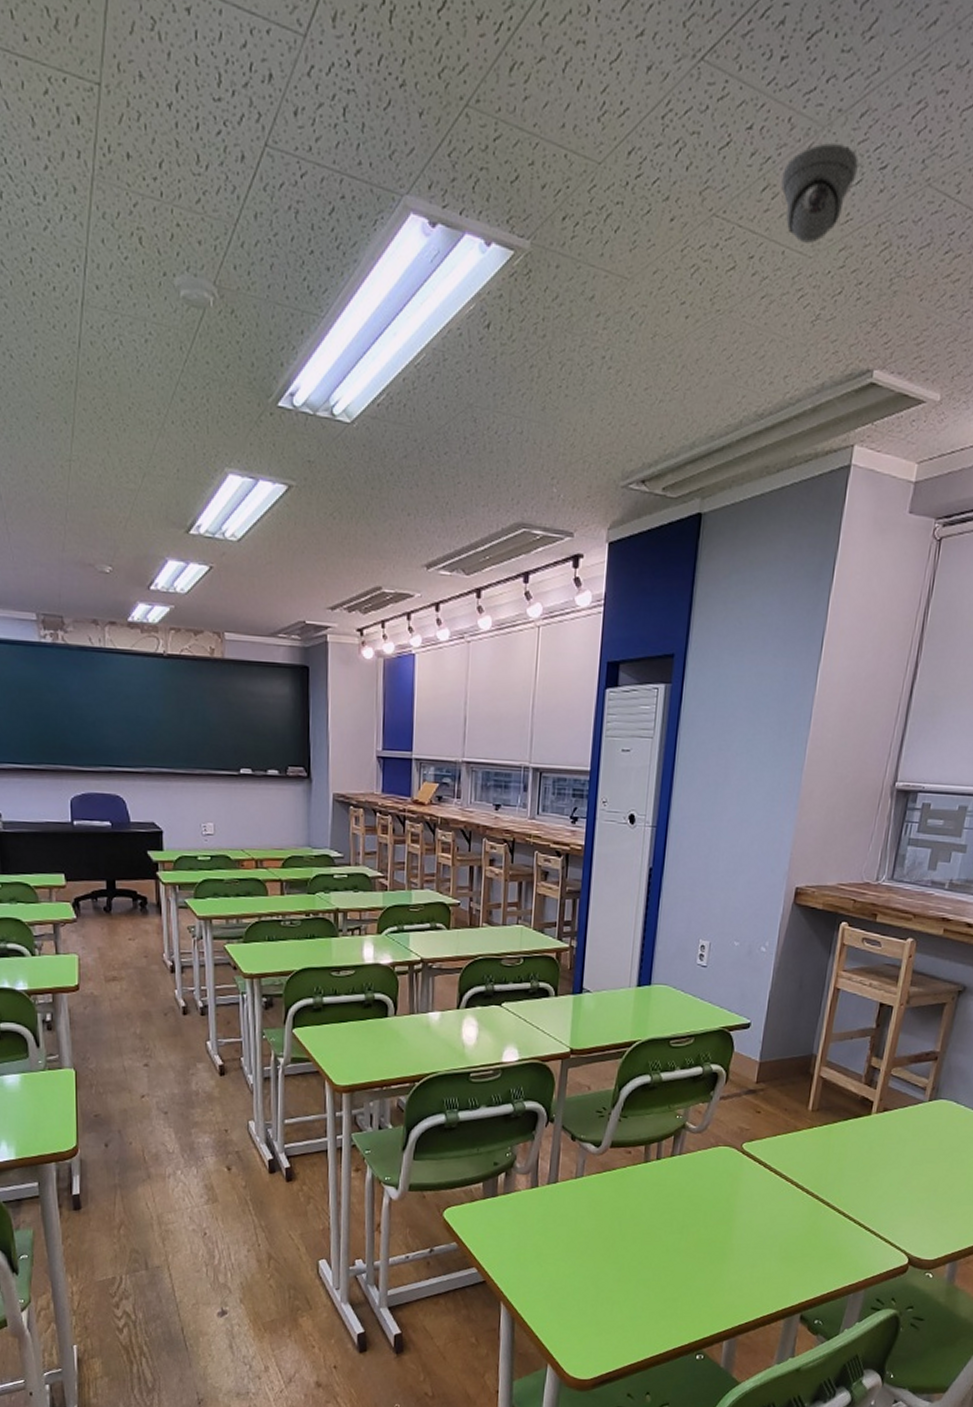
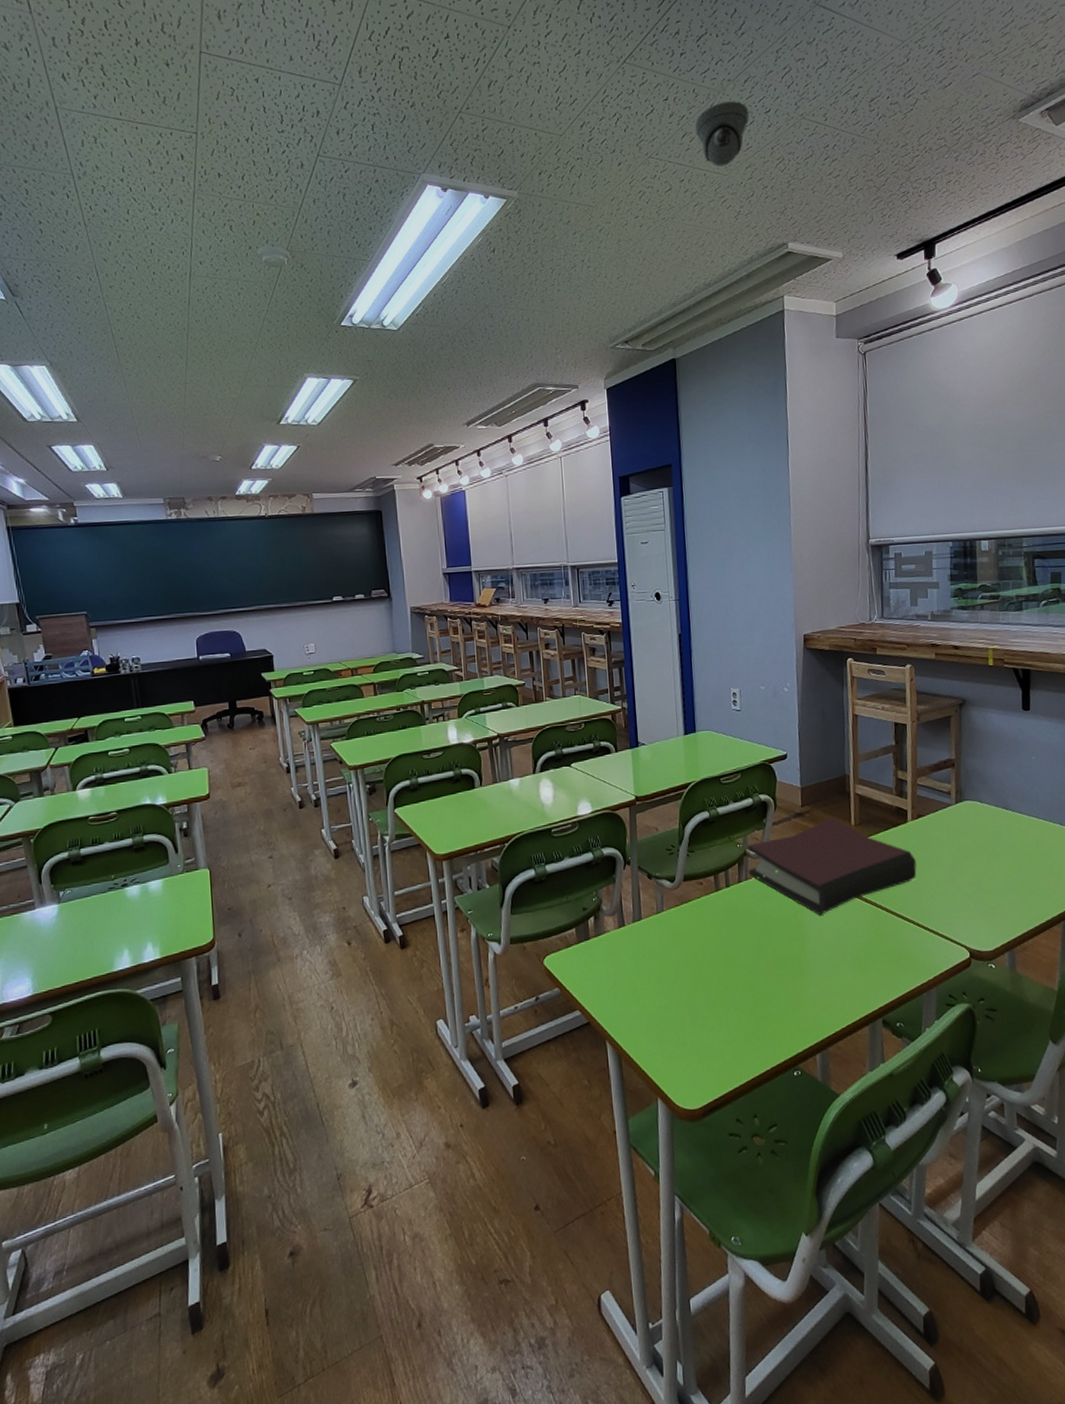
hardback book: none [684,1098,872,1201] -> present [747,816,917,915]

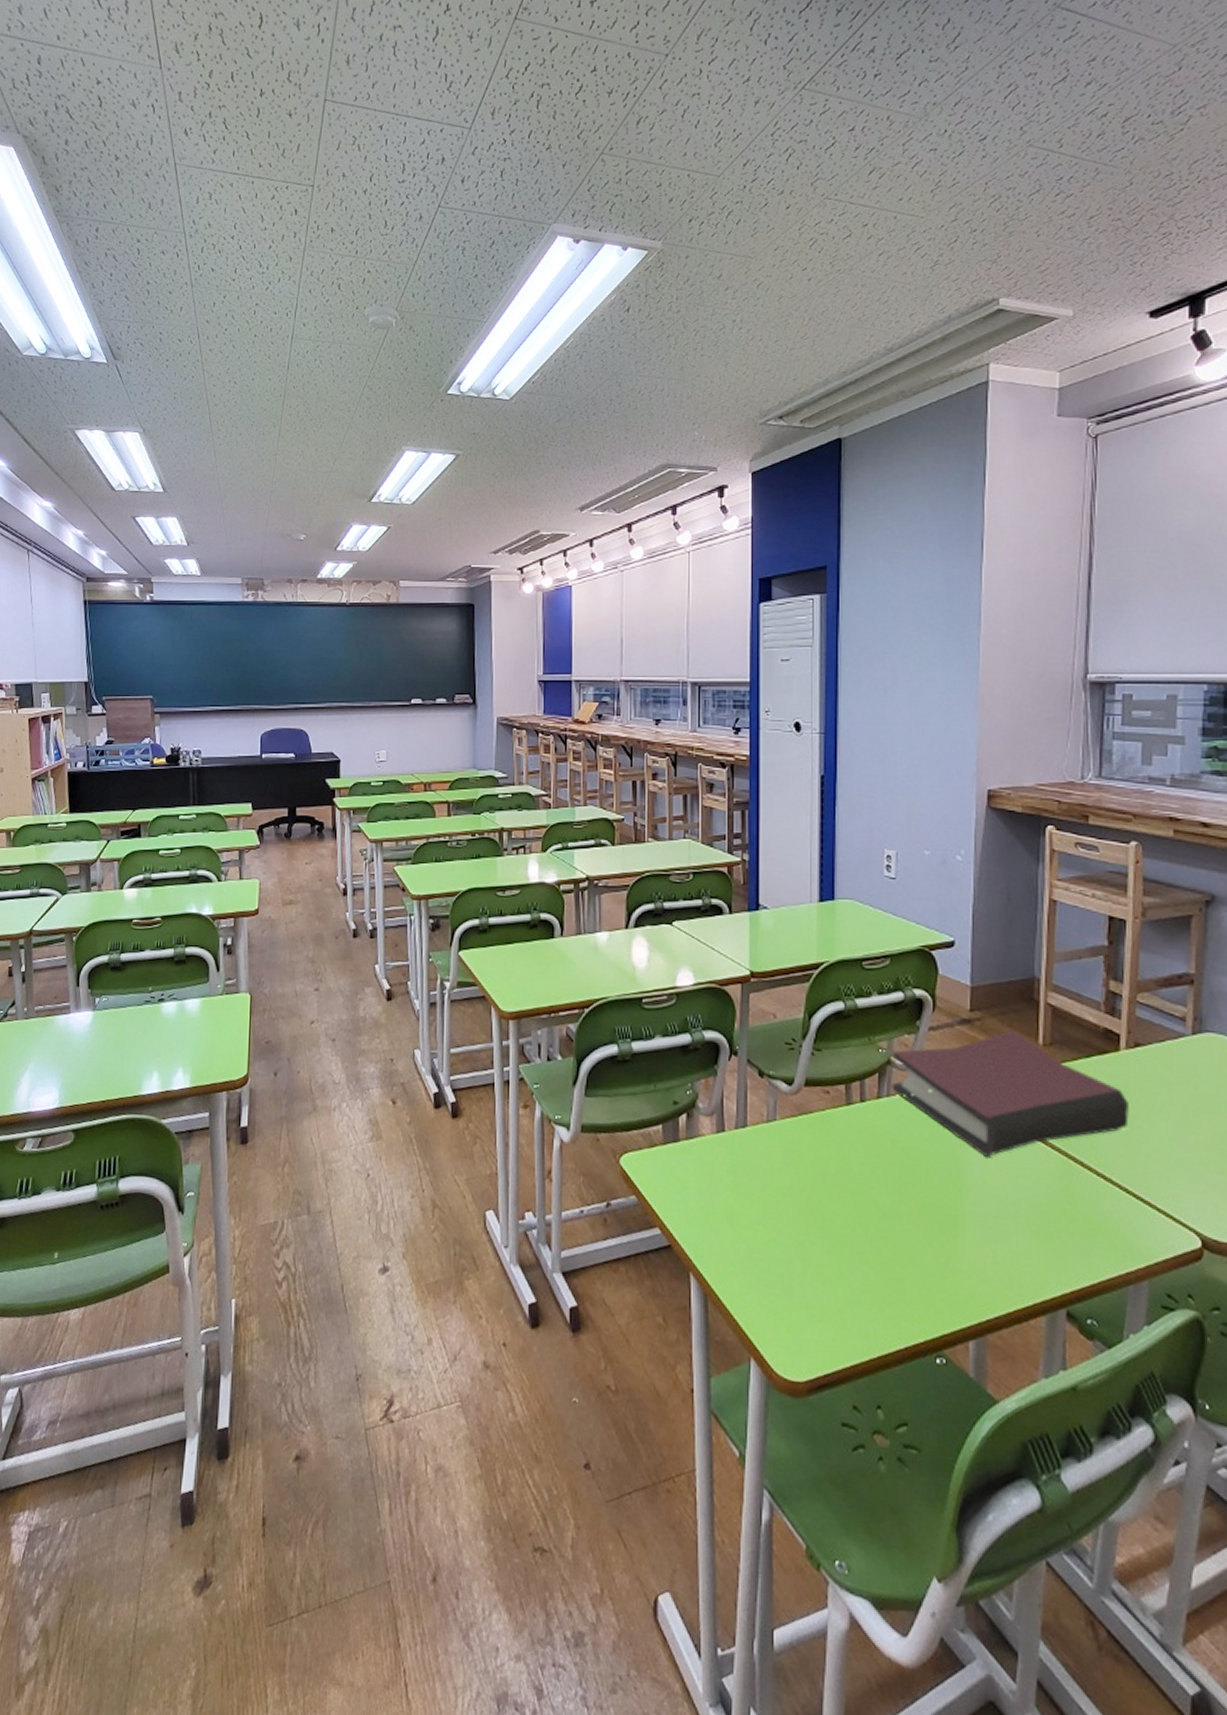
security camera: present [695,101,749,166] -> none [887,128,958,207]

